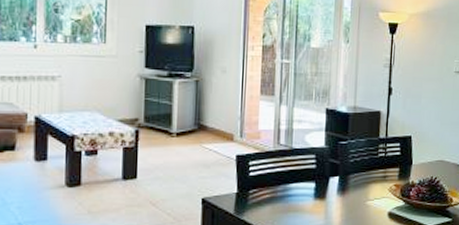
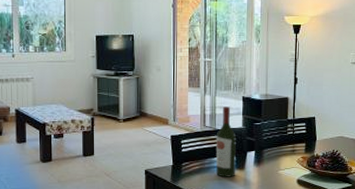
wine bottle: none [291,120,317,209] -> present [216,106,236,177]

